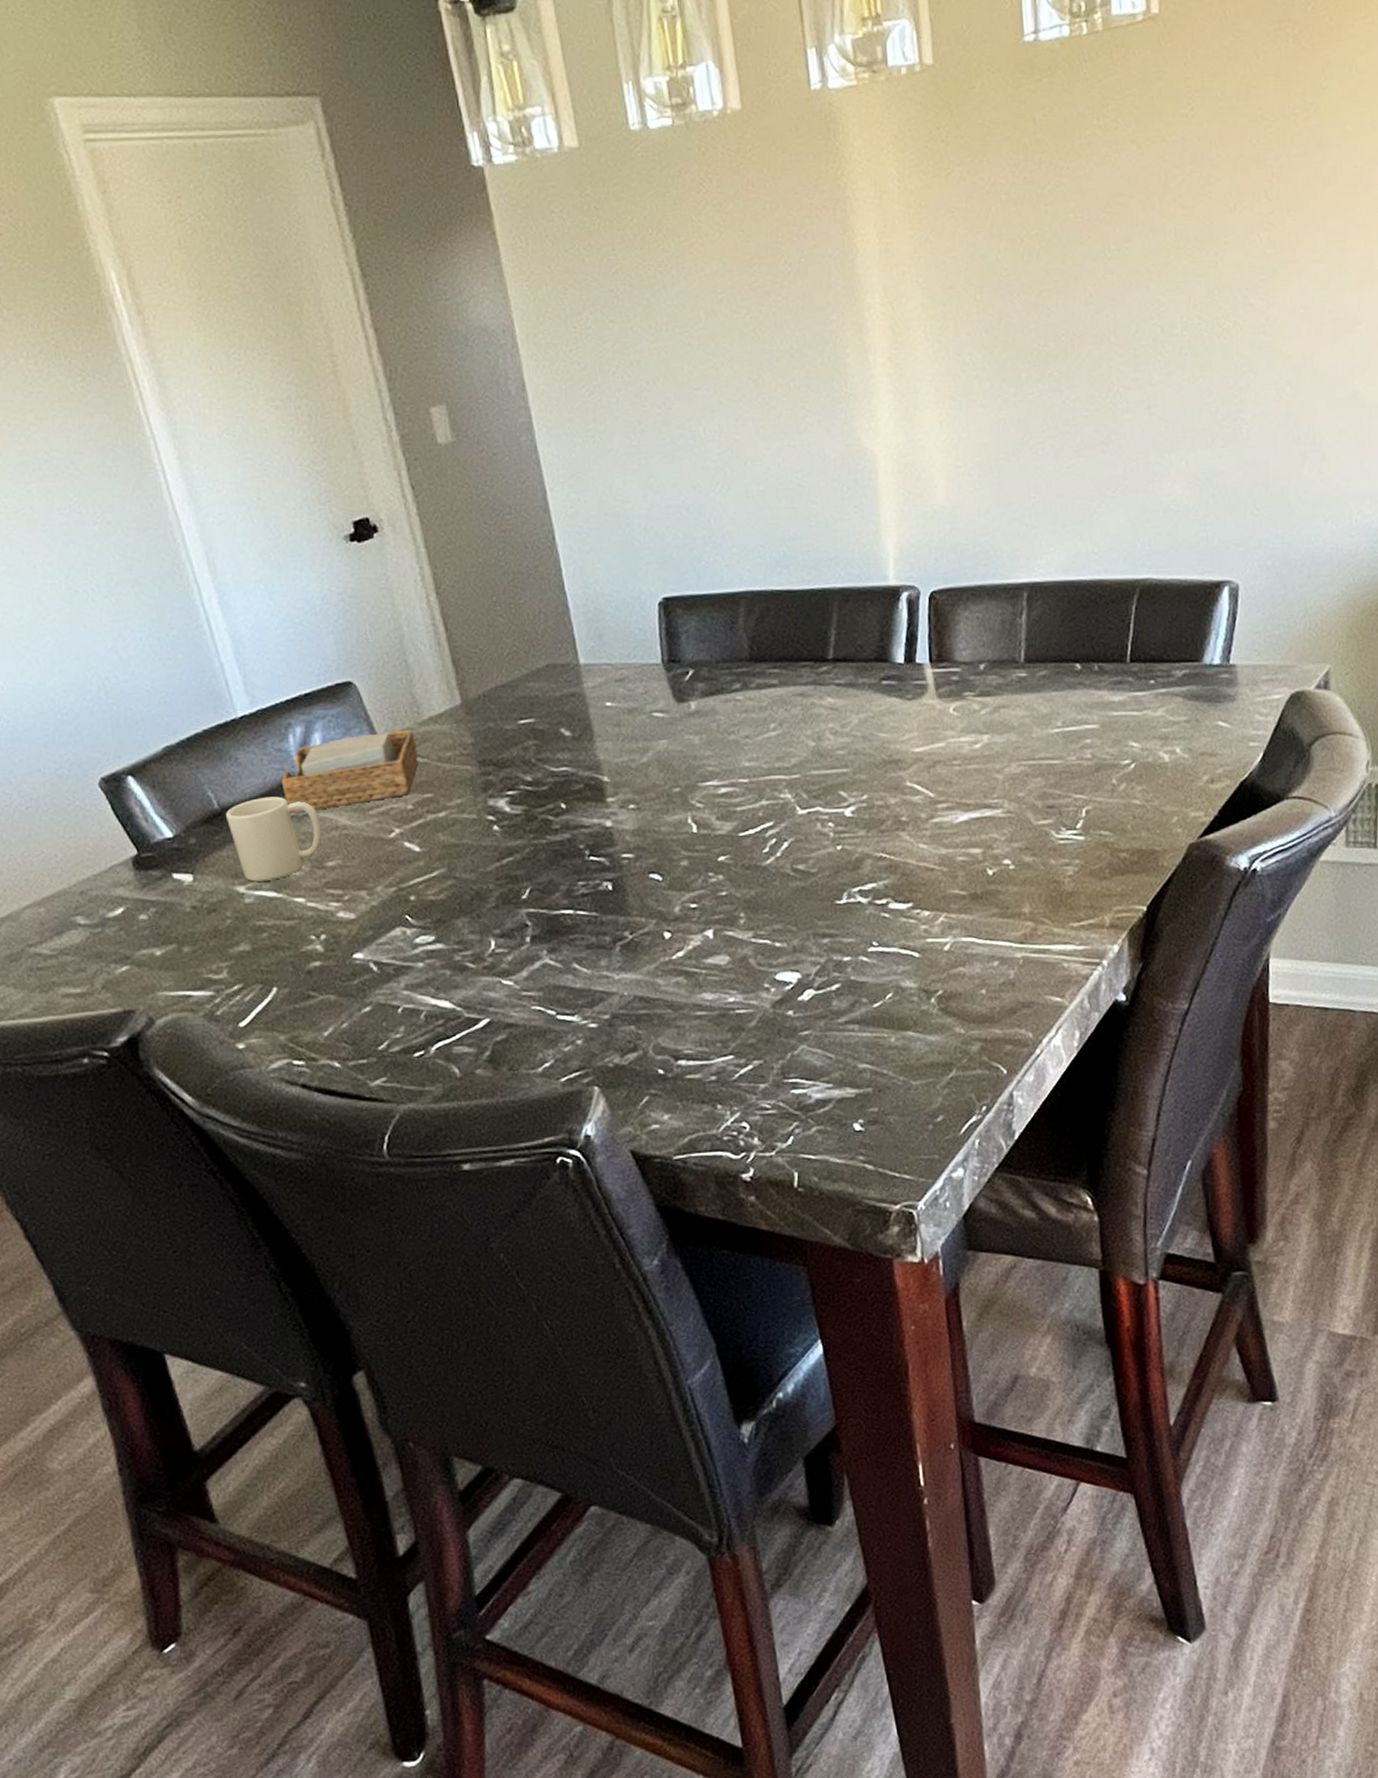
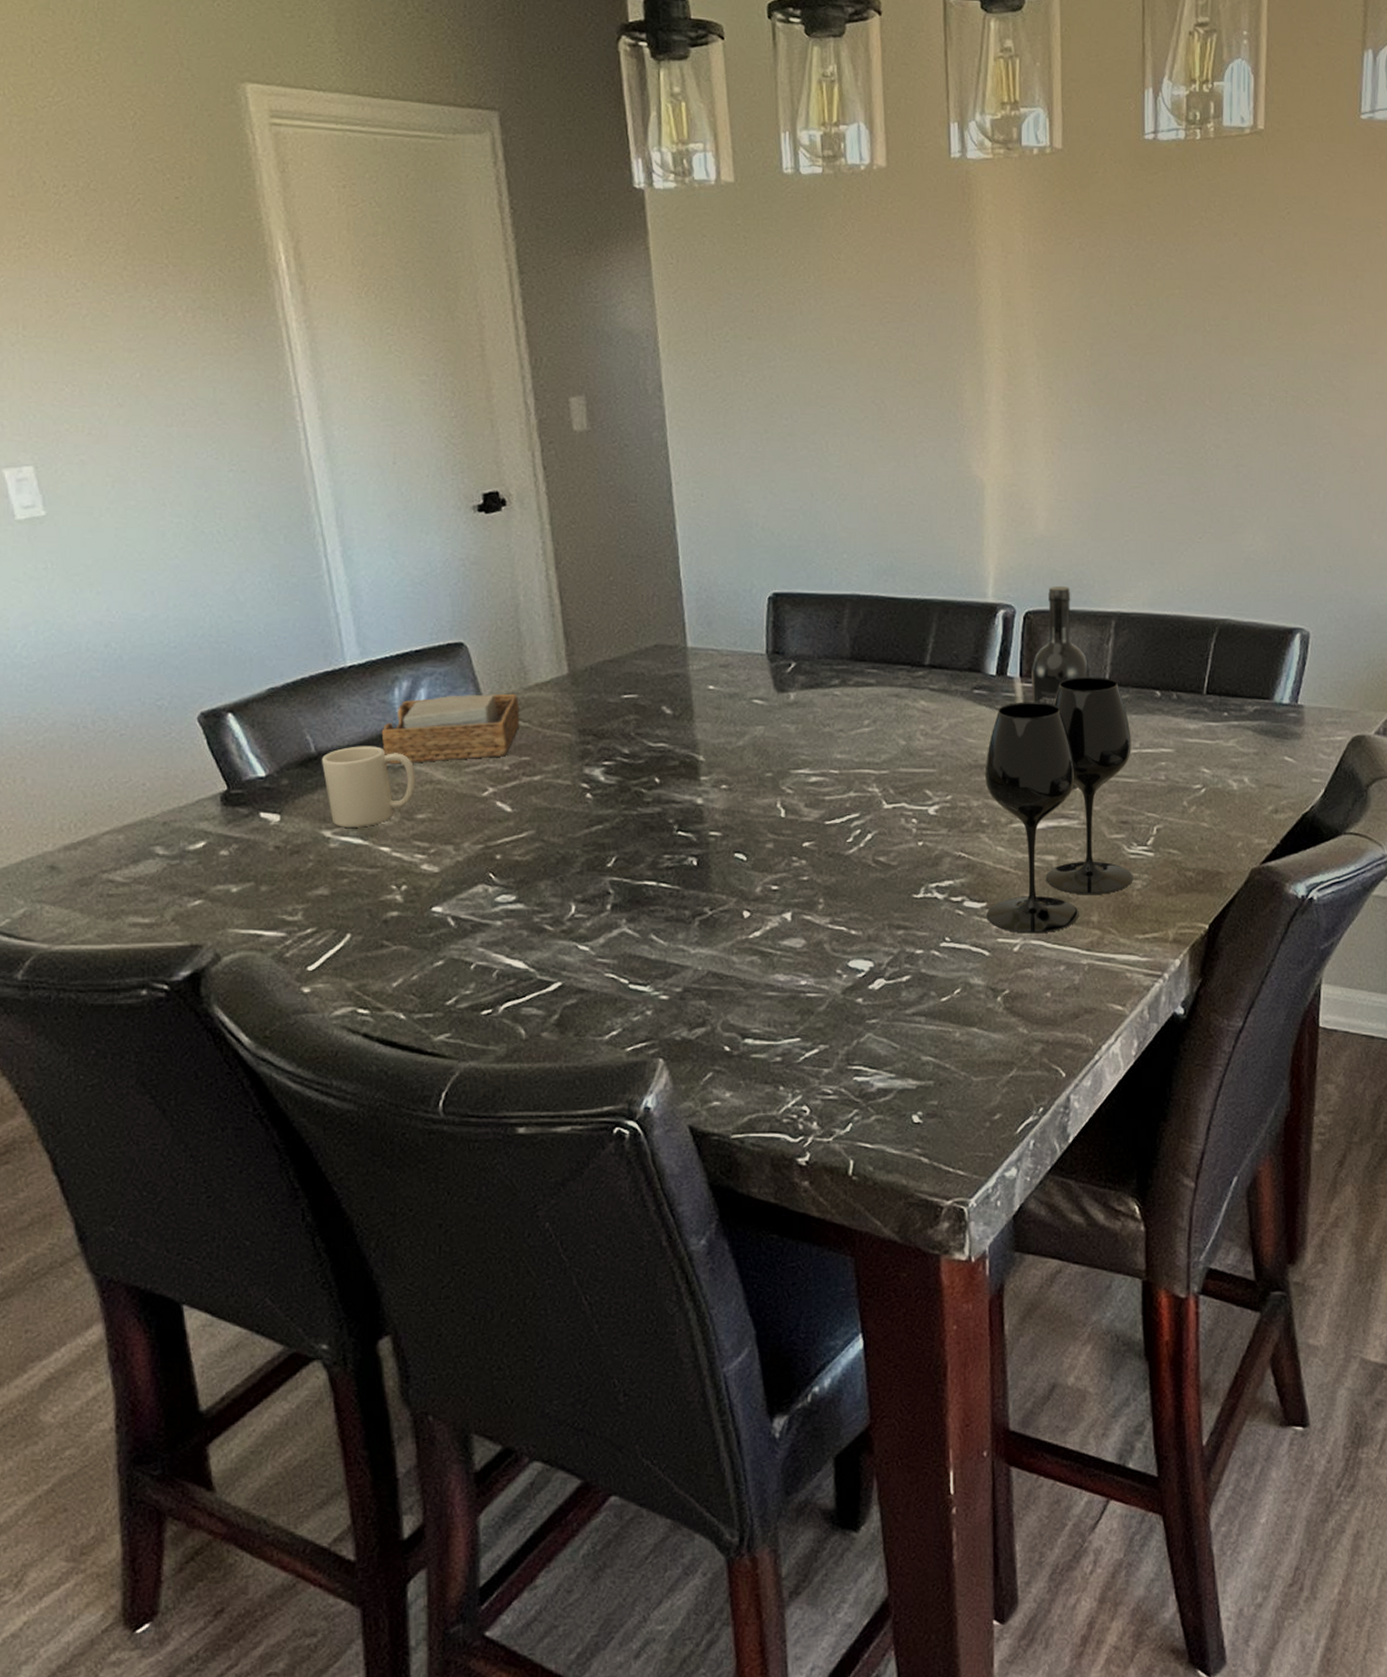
wine glass: none [900,654,1064,932] -> present [985,676,1133,934]
wine bottle: none [941,560,1003,776] -> present [1032,586,1089,788]

